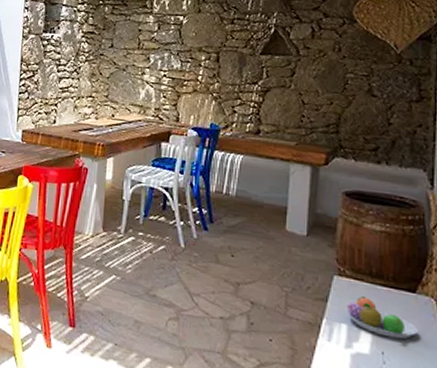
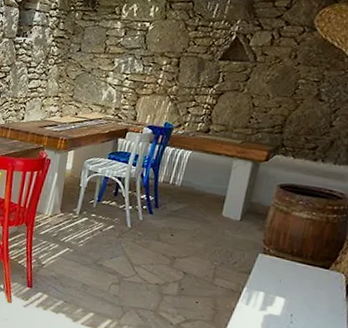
fruit bowl: present [347,296,418,340] -> none [266,271,326,305]

